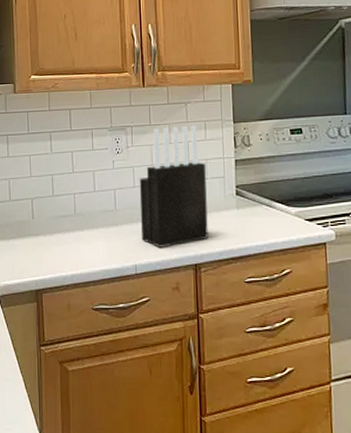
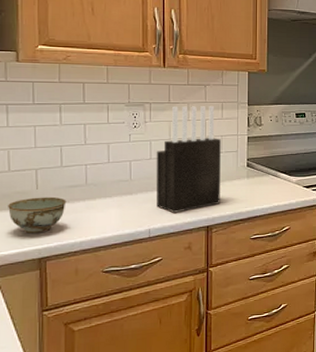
bowl: none [10,227,58,264] -> present [8,196,67,234]

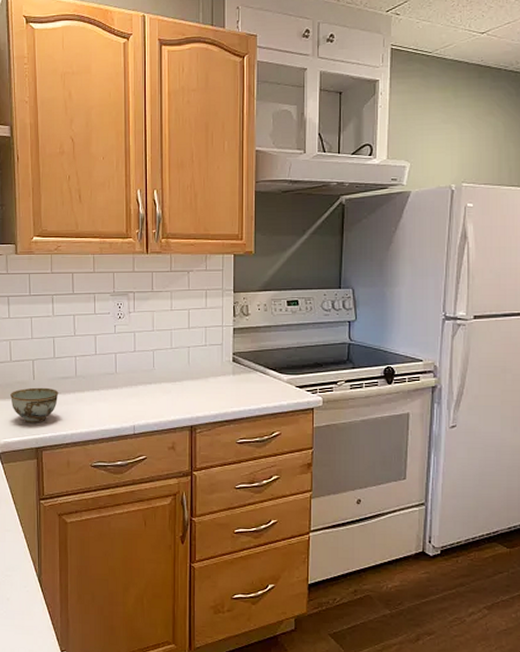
knife block: present [156,105,221,213] -> none [140,293,205,410]

